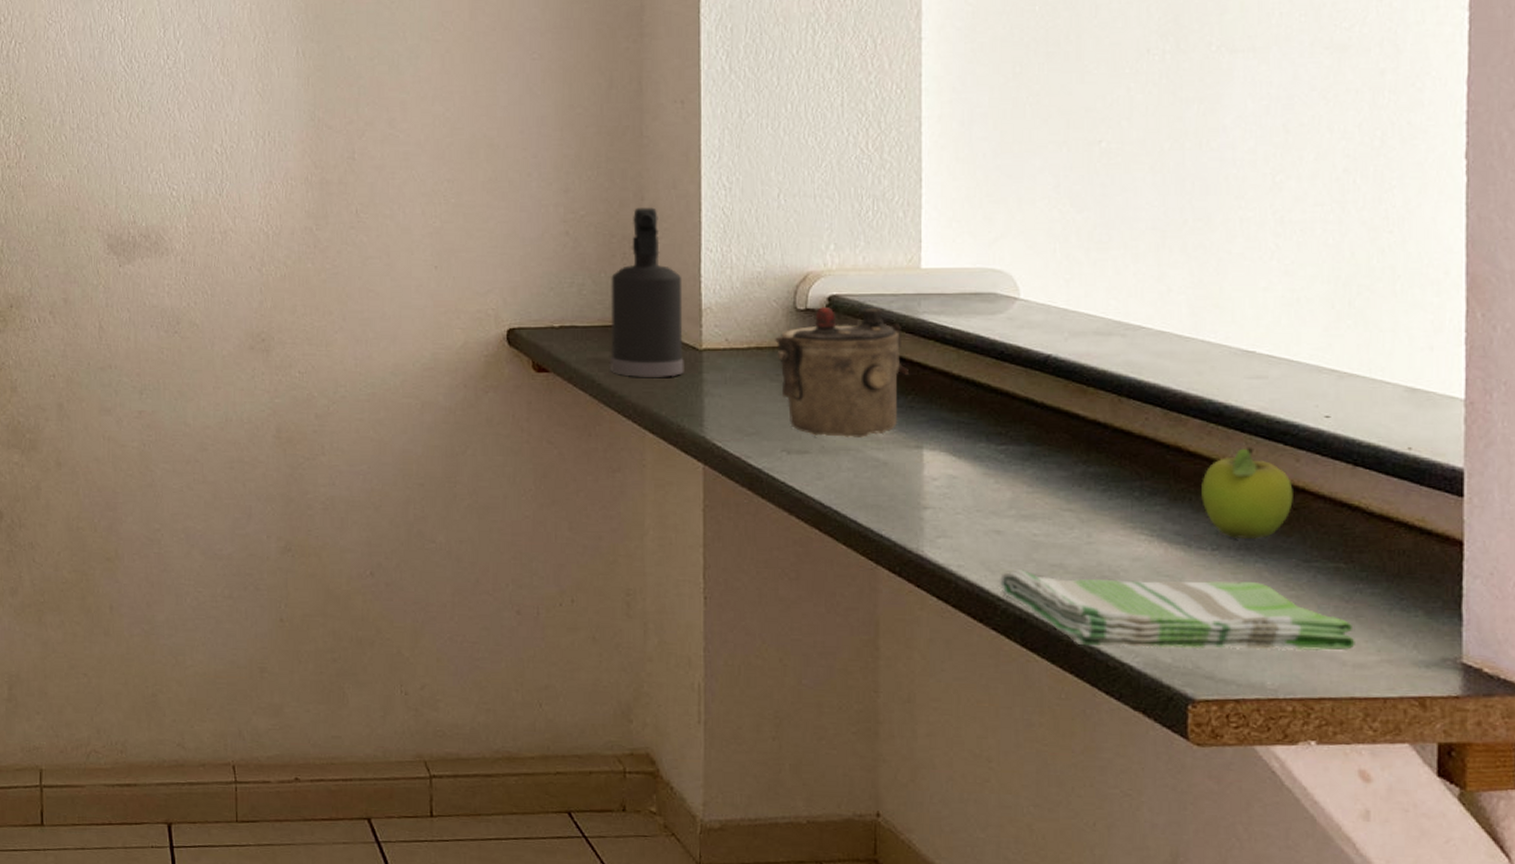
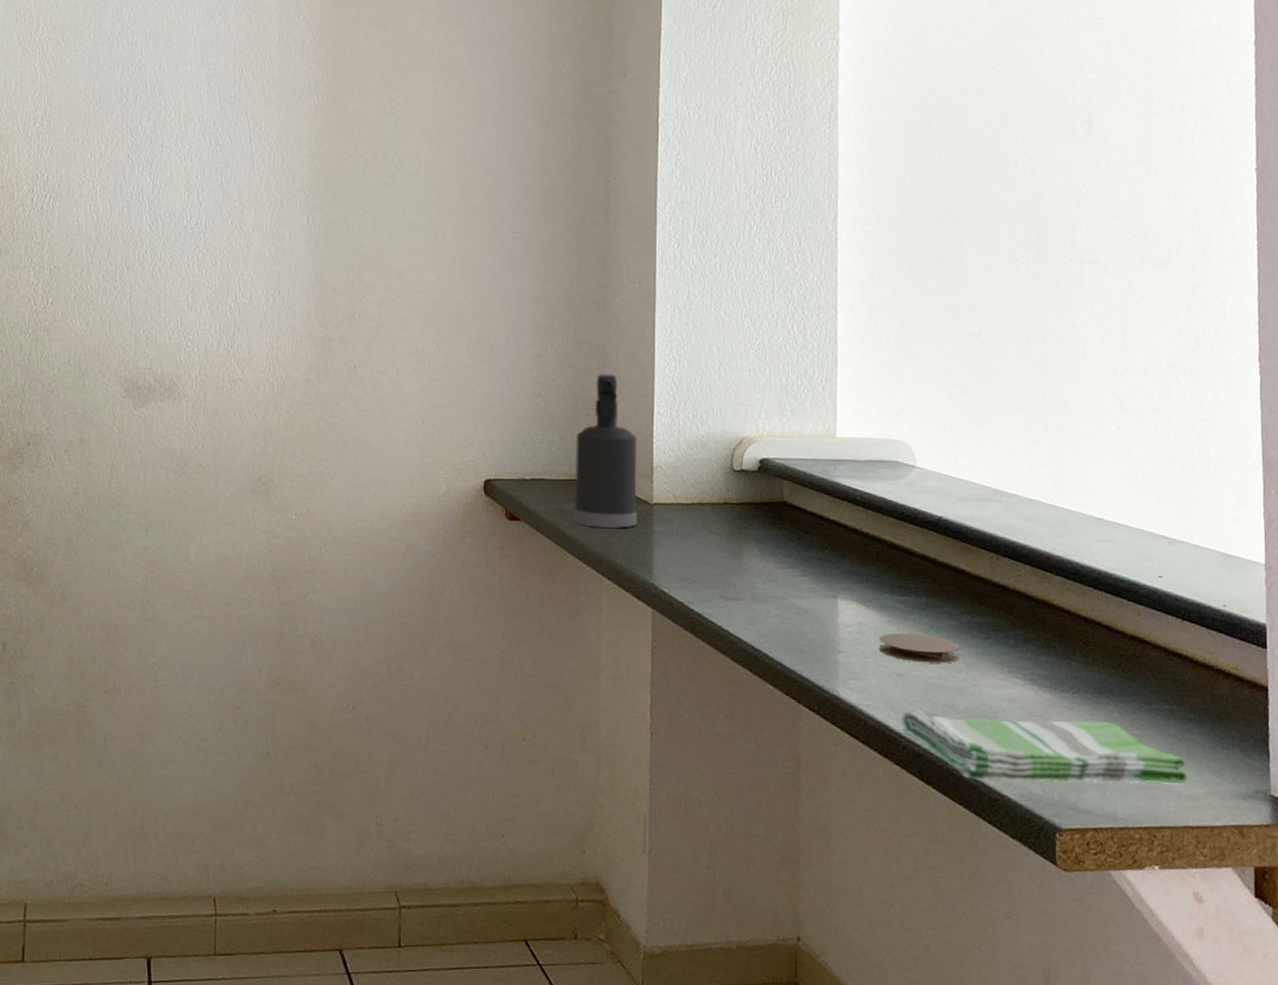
teapot: present [775,306,909,438] -> none [715,468,826,587]
coaster: none [973,486,1072,519] -> present [879,633,960,664]
fruit: present [1201,447,1293,539] -> none [1063,602,1136,683]

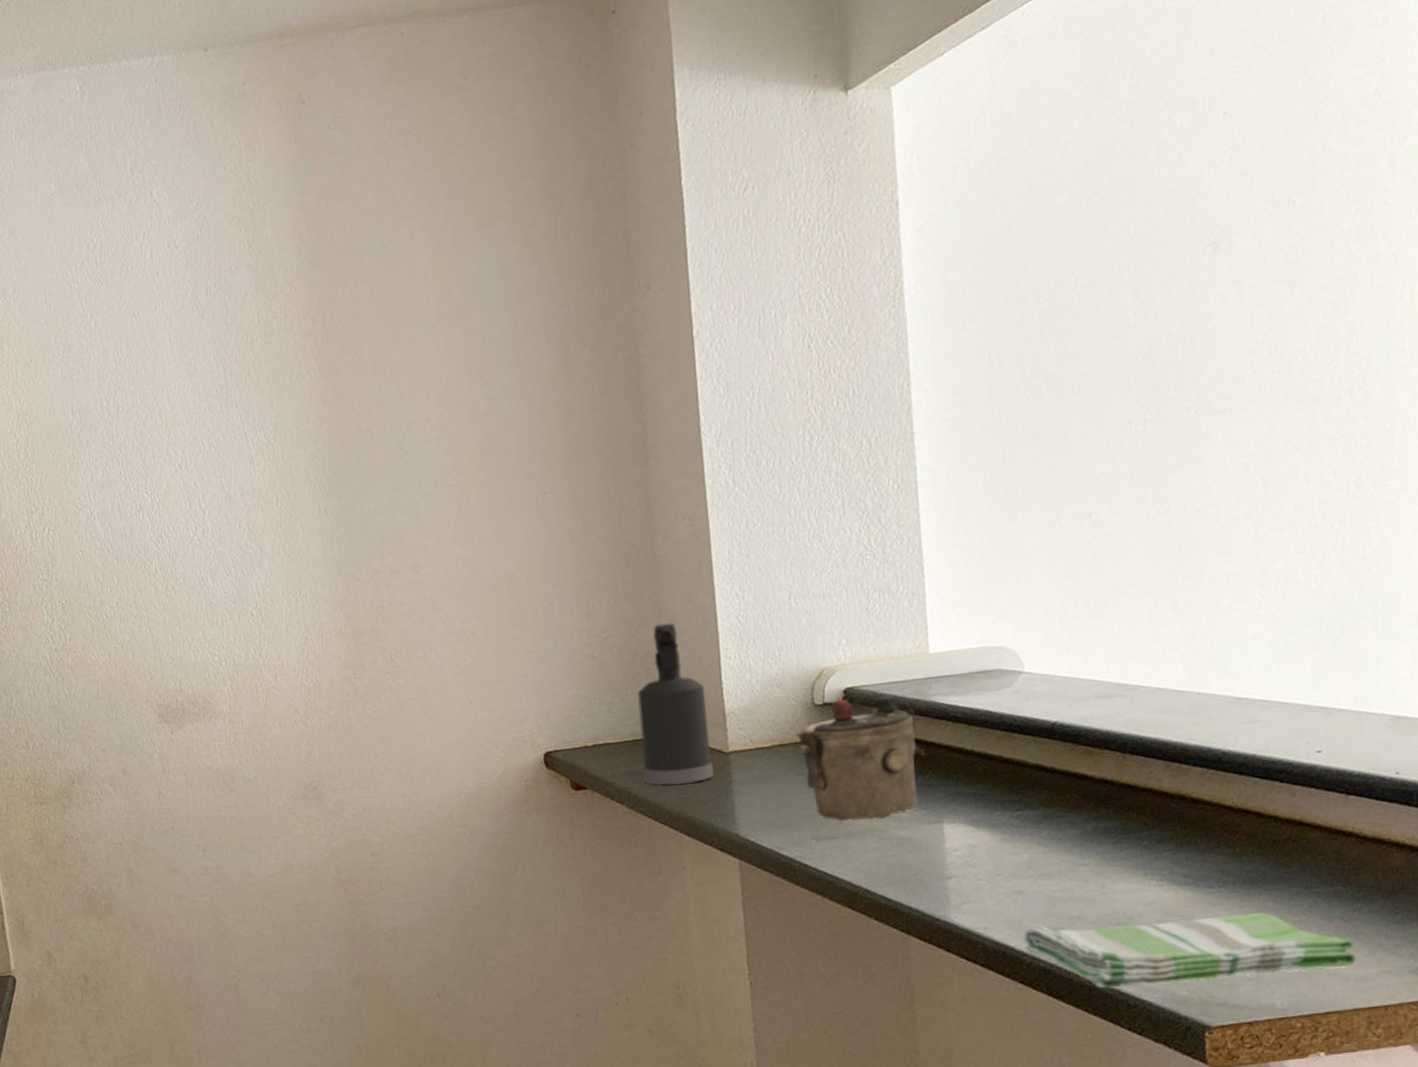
teapot: none [715,468,826,587] -> present [797,695,925,822]
coaster: present [879,633,960,664] -> none [993,847,1086,878]

